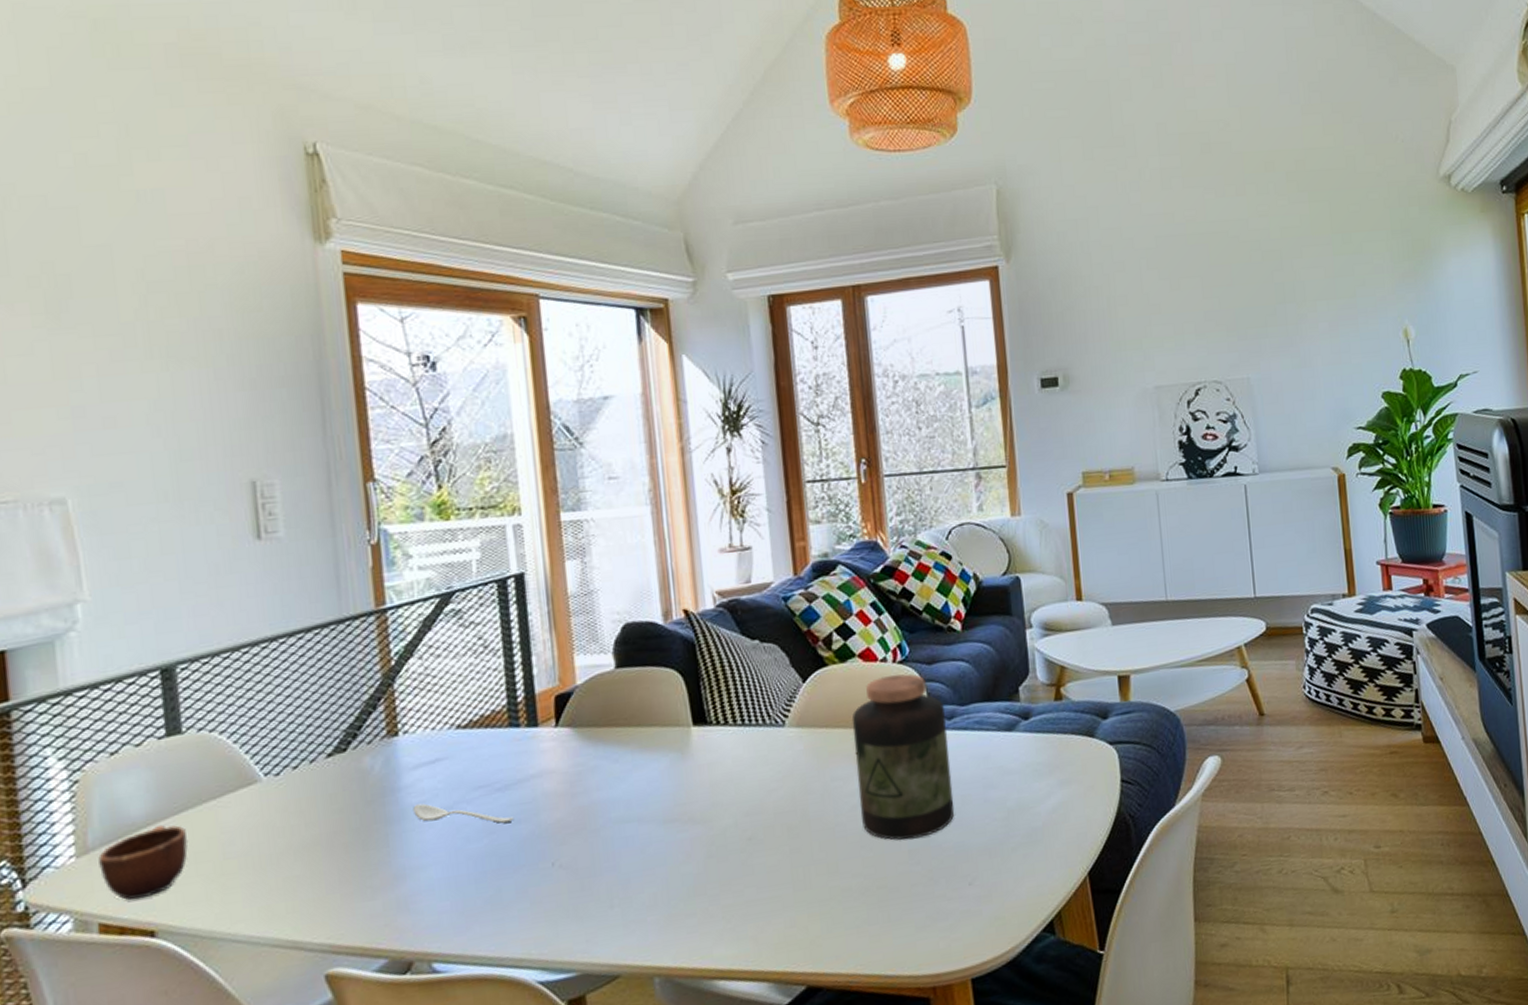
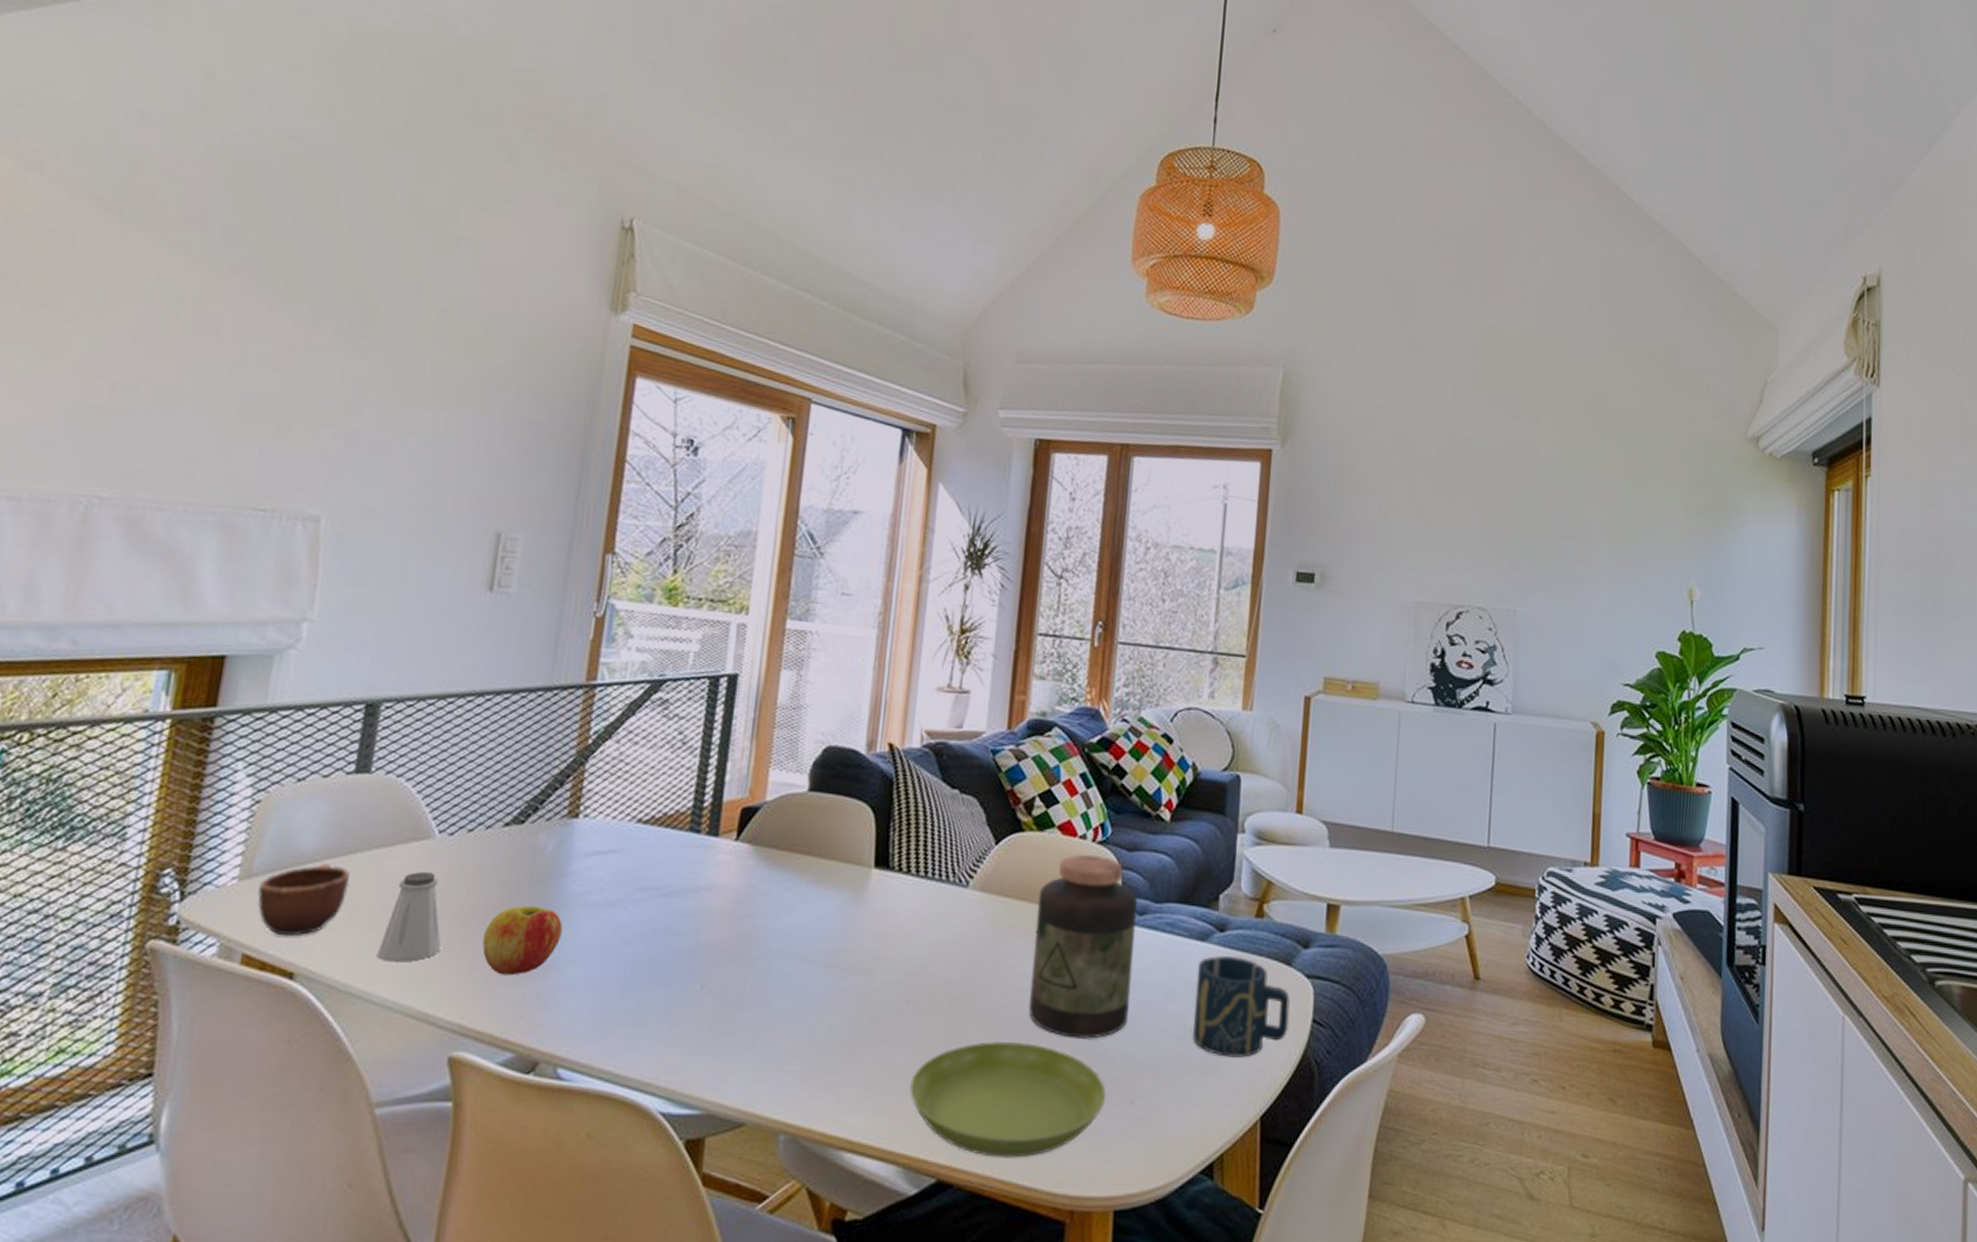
saltshaker: none [231,813,293,903] -> present [376,872,442,962]
apple: none [331,823,408,892] -> present [482,905,564,976]
spoon: present [413,803,514,823] -> none [575,894,674,932]
saucer: none [765,851,947,958] -> present [909,1040,1107,1158]
cup: none [1009,738,1101,829] -> present [1193,956,1290,1058]

